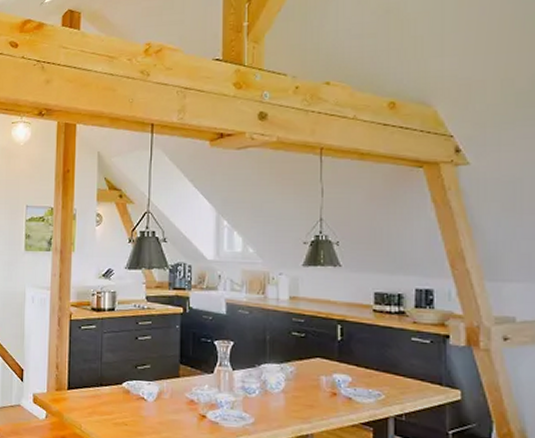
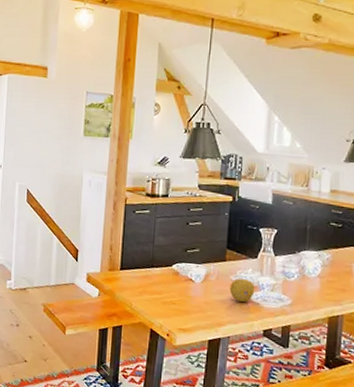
fruit: none [185,396,213,422] -> present [229,278,255,303]

